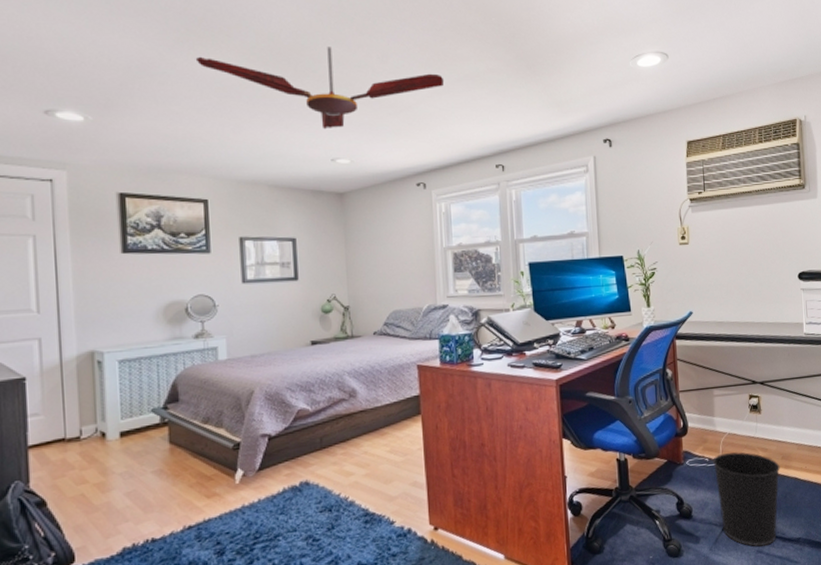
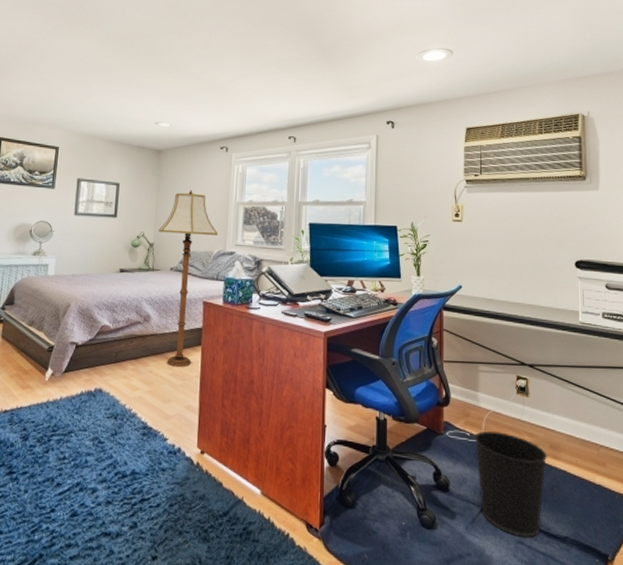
ceiling fan: present [195,47,445,130] -> none [66,35,253,99]
floor lamp: none [353,237,425,443] -> present [159,189,218,367]

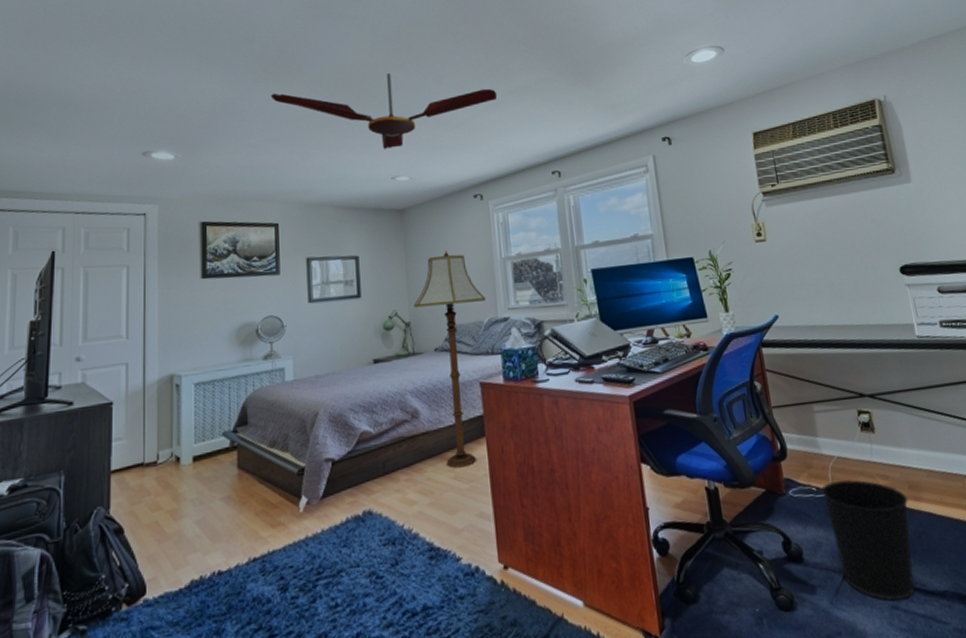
ceiling fan: none [66,35,253,99] -> present [270,73,498,150]

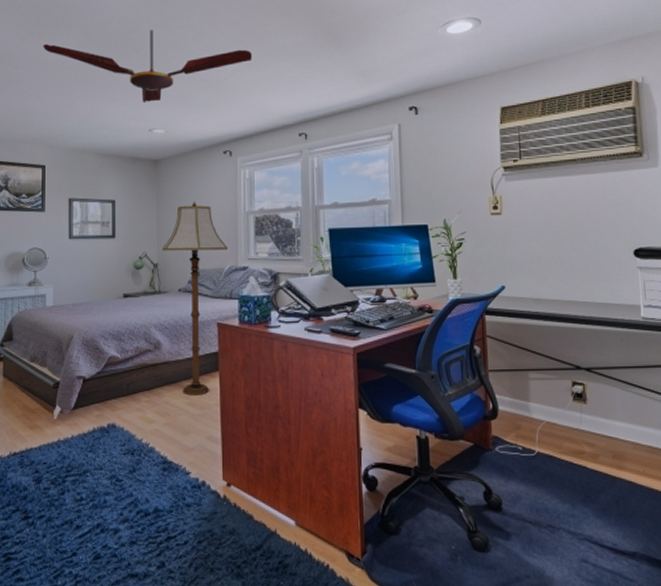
wastebasket: present [821,479,914,601] -> none [527,443,611,555]

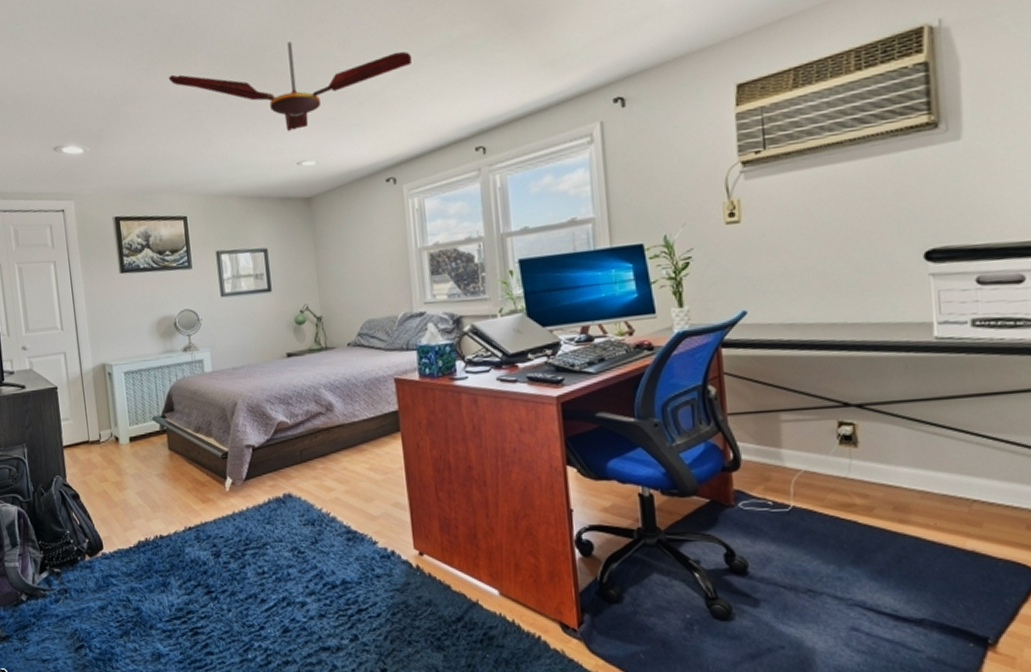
floor lamp: present [162,201,227,396] -> none [325,241,400,460]

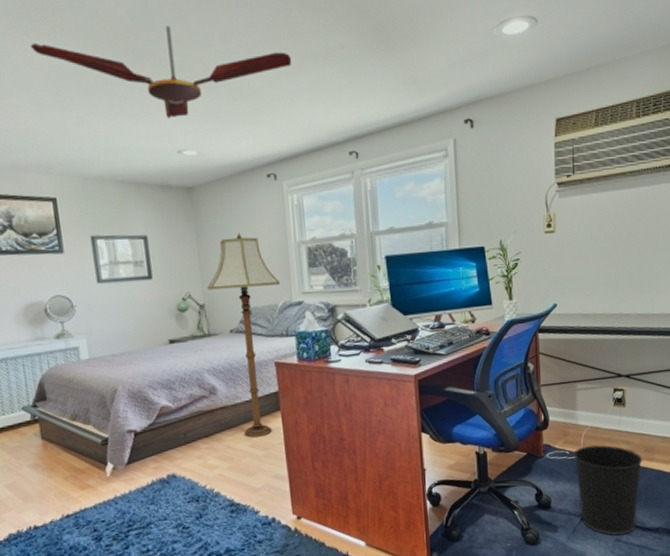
floor lamp: none [325,241,400,460] -> present [207,233,280,438]
wastebasket: none [779,495,891,623] -> present [574,445,643,536]

